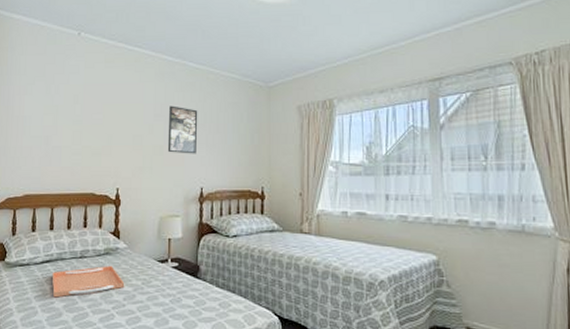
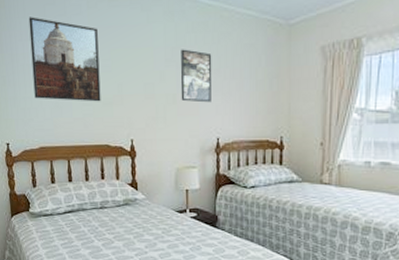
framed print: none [25,74,93,152] -> present [28,17,101,102]
serving tray: present [51,265,125,298] -> none [75,215,146,245]

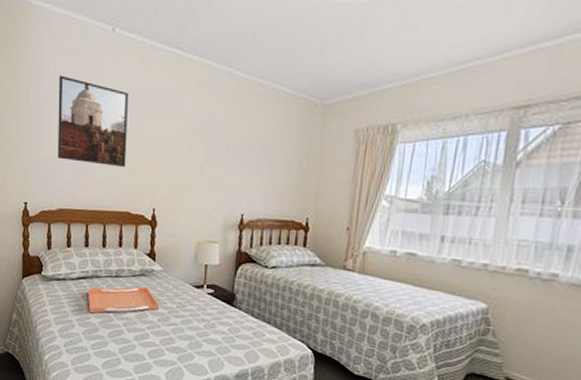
serving tray: none [75,215,146,245] -> present [87,286,160,314]
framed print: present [180,49,212,103] -> none [207,121,243,178]

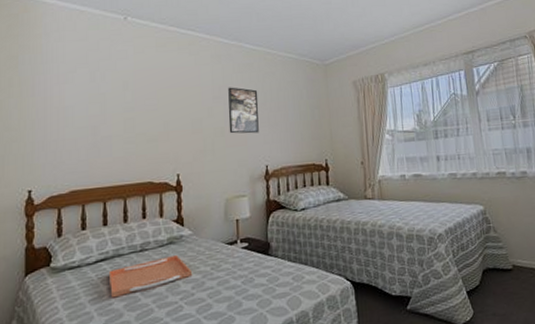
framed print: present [58,75,128,168] -> none [68,61,145,141]
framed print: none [207,121,243,178] -> present [228,87,259,134]

